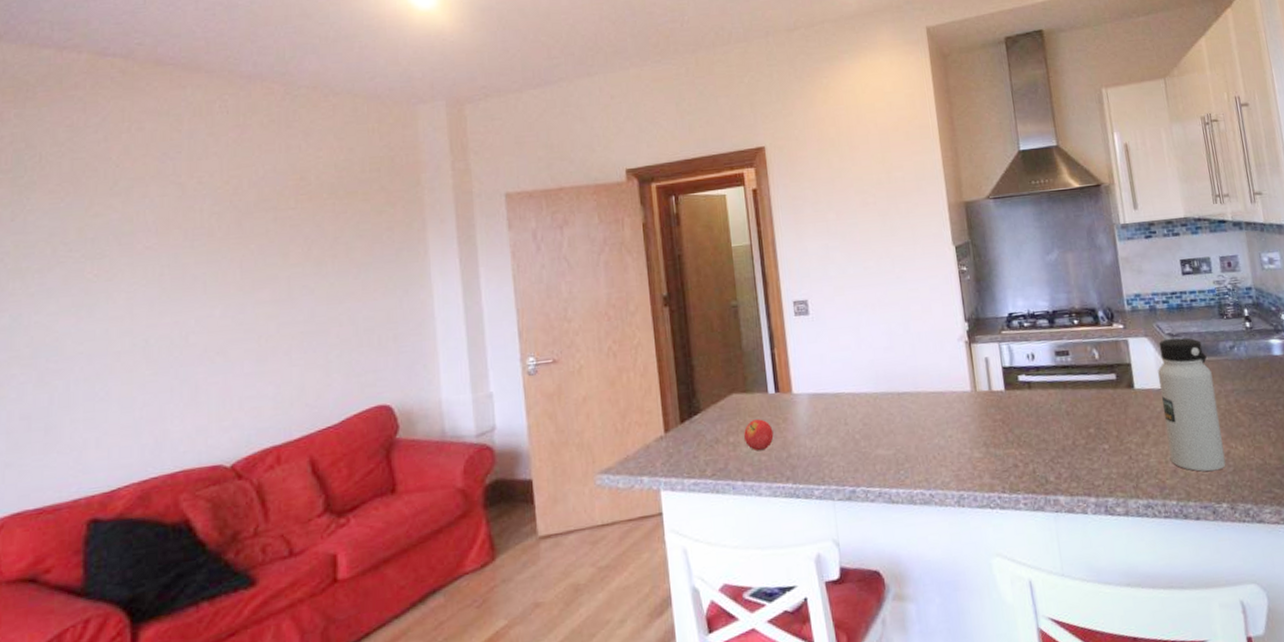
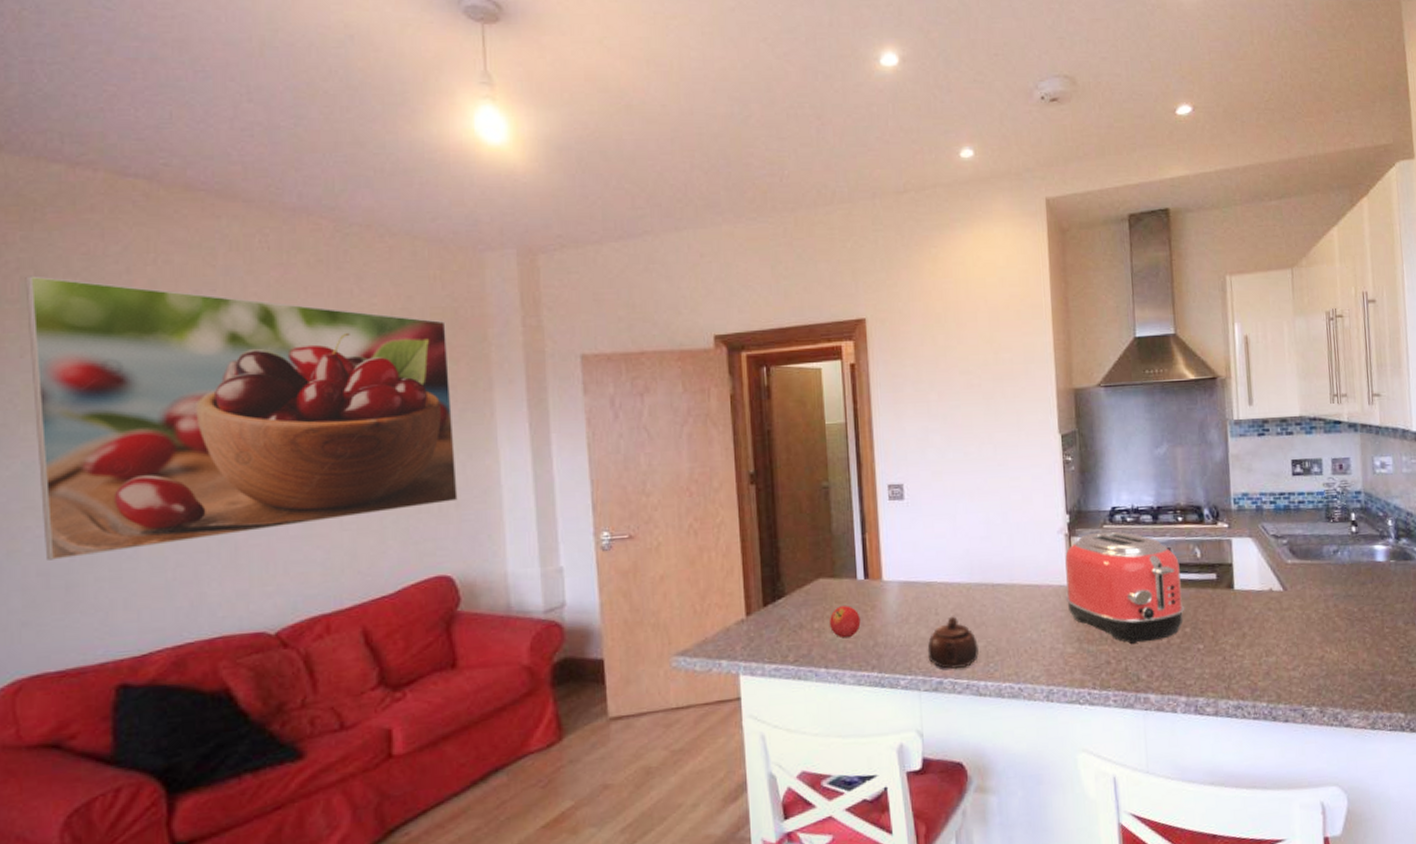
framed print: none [17,147,396,405] -> present [25,275,458,560]
teapot: none [838,425,889,478] -> present [927,616,979,670]
toaster: none [966,336,1088,446] -> present [1065,531,1185,644]
water bottle: present [1158,337,1226,472] -> none [1259,539,1319,675]

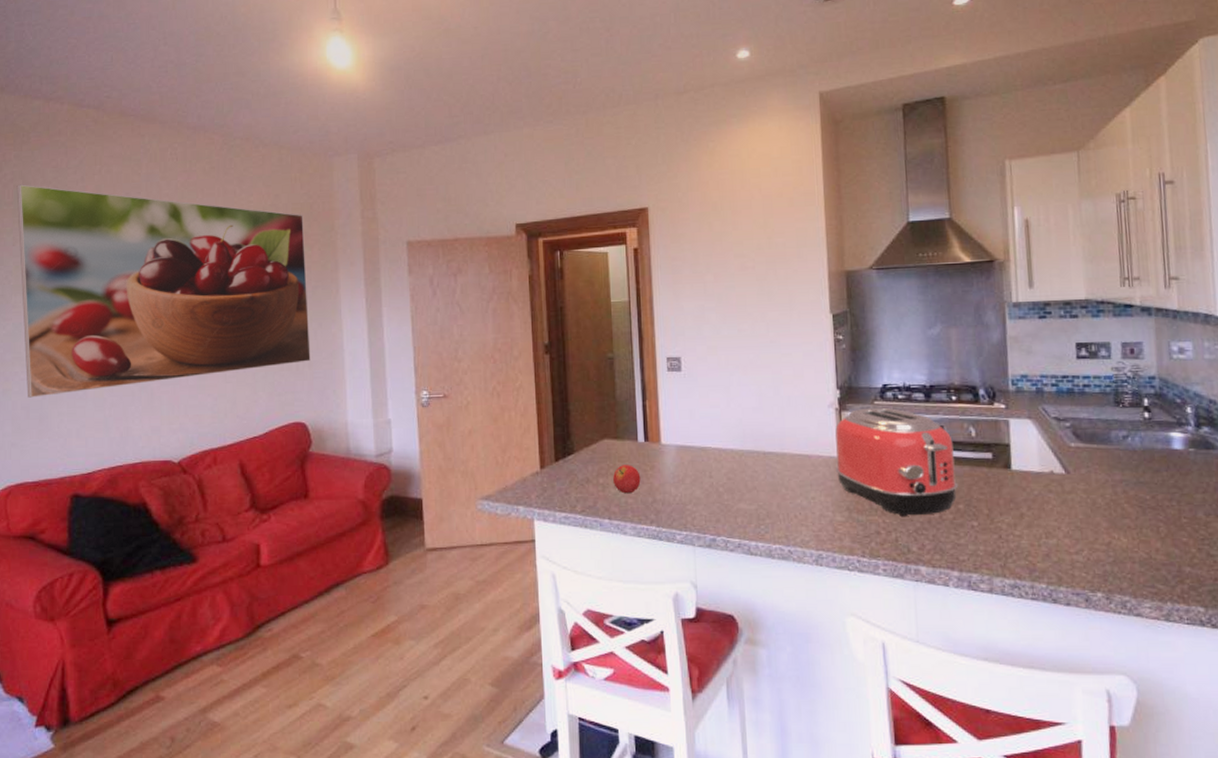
teapot: present [927,616,979,670] -> none [701,479,750,529]

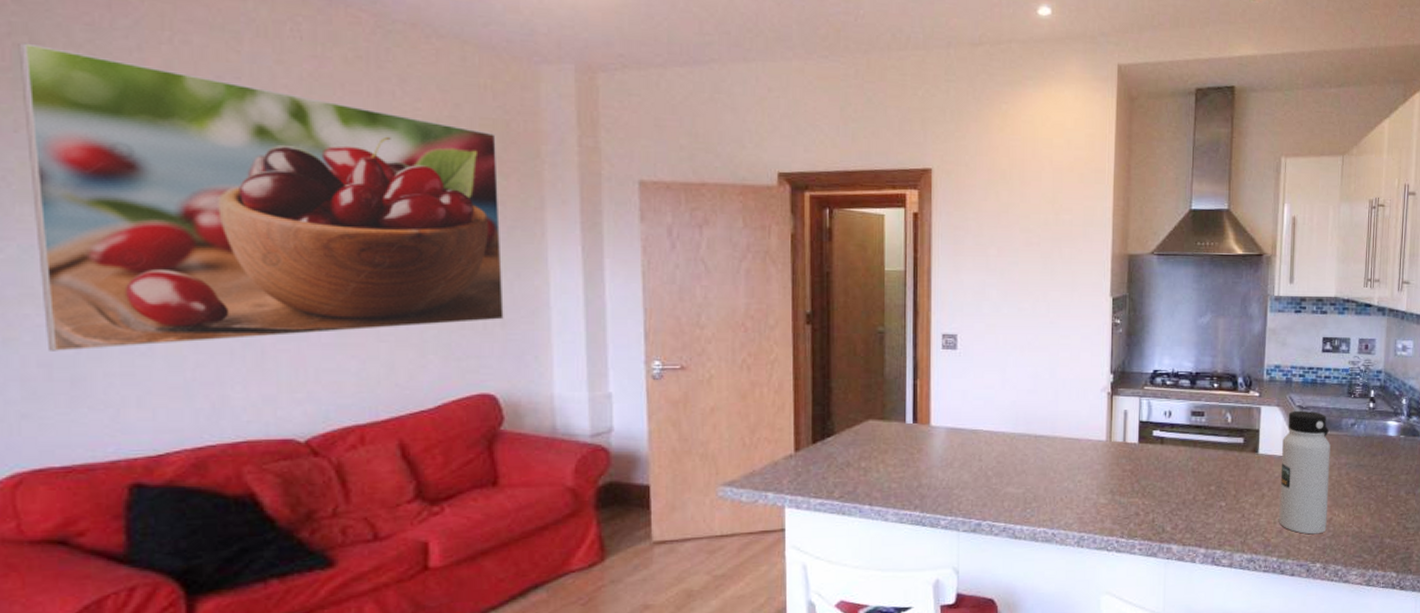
fruit: present [613,465,641,494] -> none [877,447,907,478]
toaster: present [835,407,959,516] -> none [1103,392,1212,498]
water bottle: none [1039,422,1106,560] -> present [1279,410,1331,535]

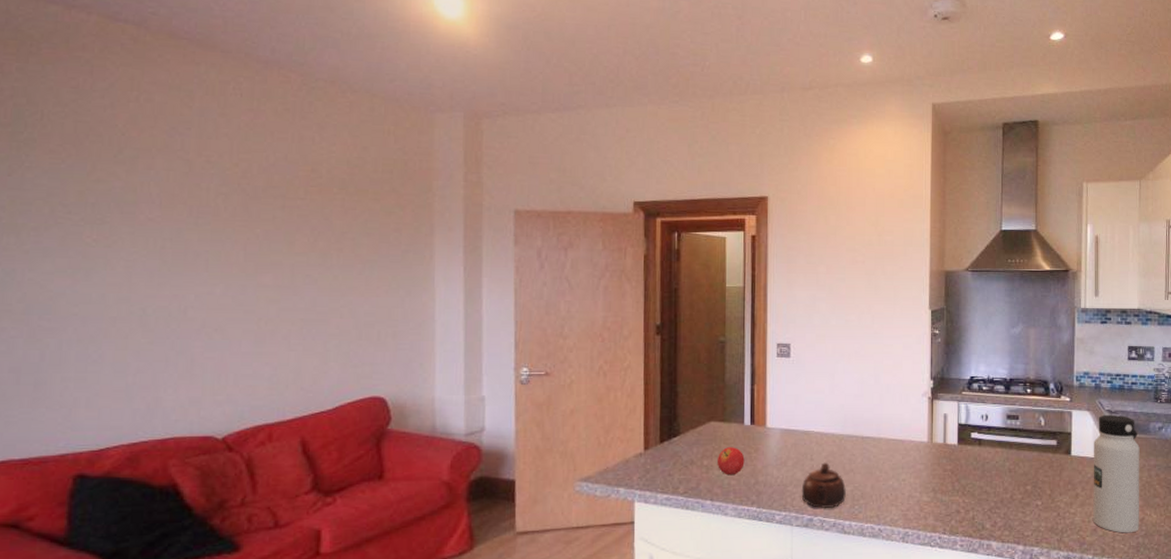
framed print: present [18,42,504,351] -> none [17,103,396,359]
fruit: none [877,447,907,478] -> present [718,447,745,476]
teapot: none [968,463,1017,513] -> present [801,462,846,509]

